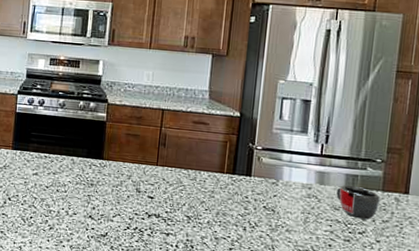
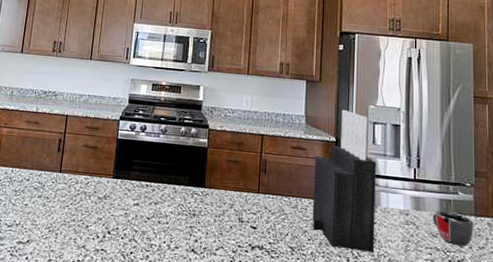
knife block: none [210,84,282,224] -> present [312,109,376,253]

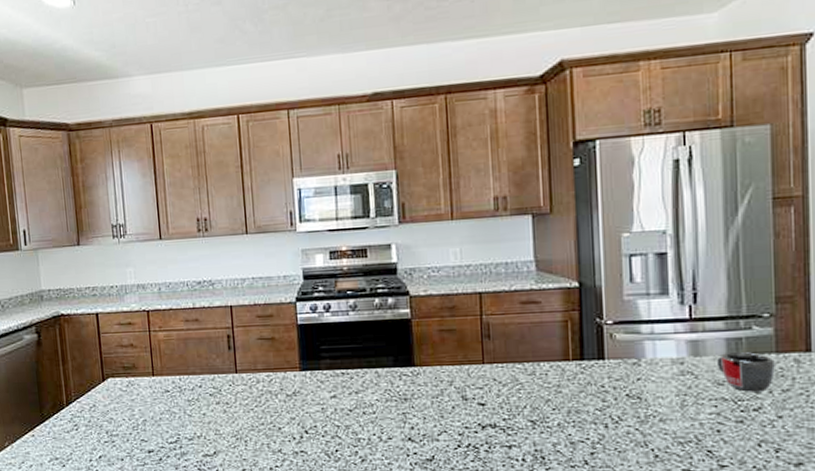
knife block: present [312,109,376,253] -> none [552,244,641,415]

